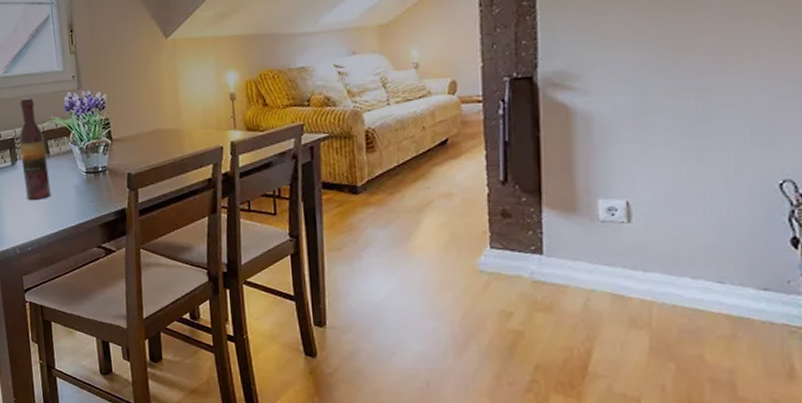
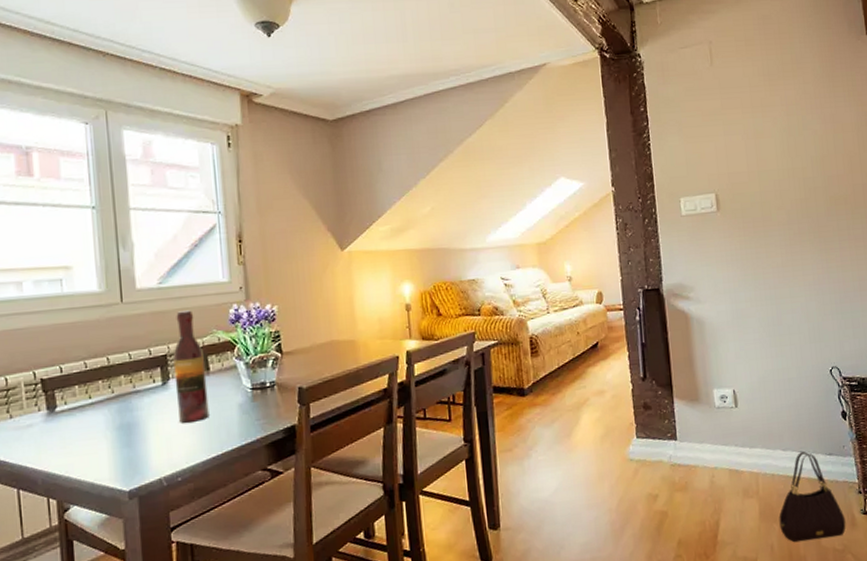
handbag: none [677,283,779,387] -> present [779,452,846,542]

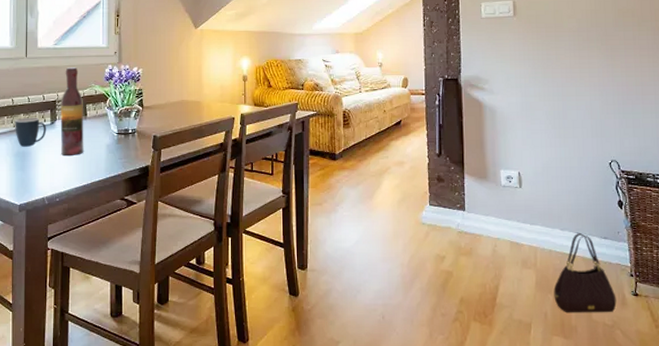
mug: none [113,377,158,418] -> present [15,117,47,148]

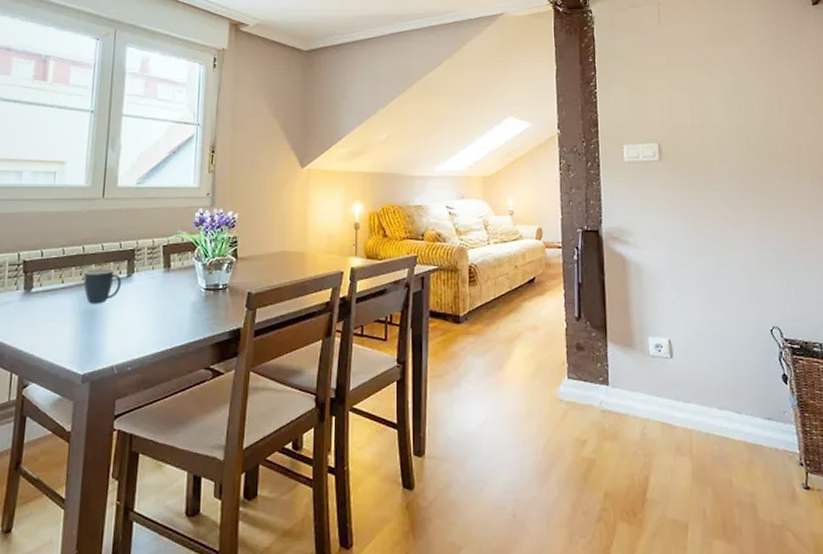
wine bottle: present [60,67,84,156] -> none [137,210,168,315]
handbag: present [553,233,617,312] -> none [712,413,786,510]

